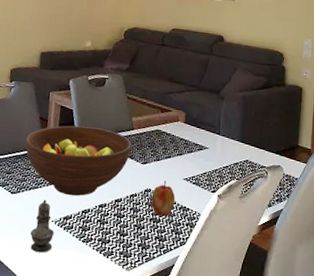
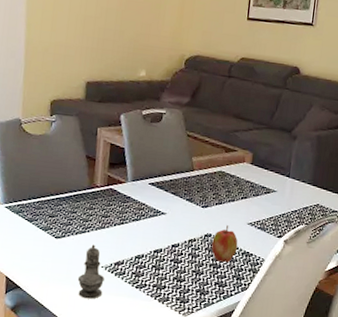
fruit bowl: present [25,125,132,196] -> none [69,165,191,241]

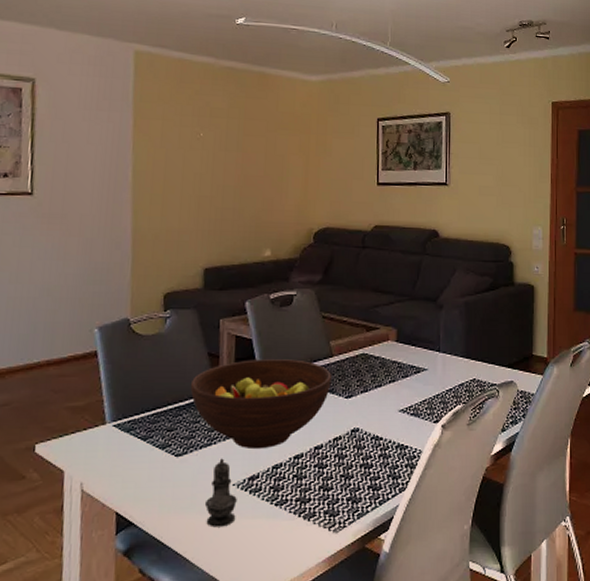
fruit bowl: none [69,165,191,241] -> present [190,359,332,450]
apple: present [211,225,238,262] -> none [360,415,390,460]

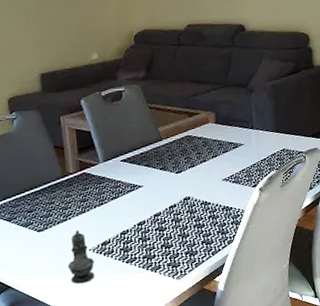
fruit bowl: present [190,359,332,450] -> none [42,145,163,221]

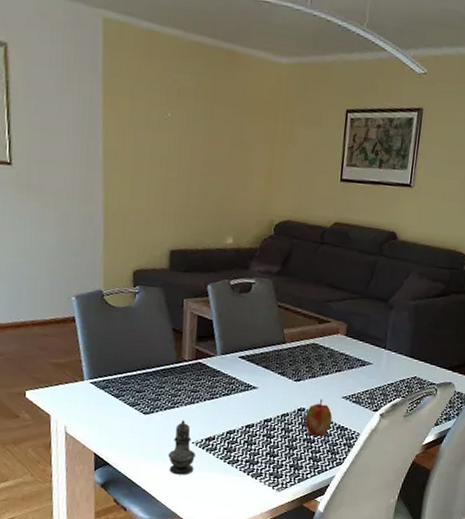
apple: none [192,185,217,221] -> present [305,399,333,437]

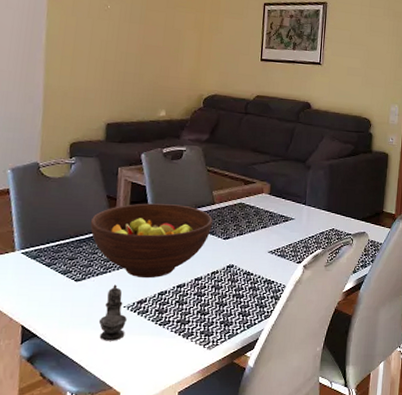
fruit bowl: none [156,338,283,417] -> present [90,203,213,279]
apple: present [305,399,333,437] -> none [234,255,260,291]

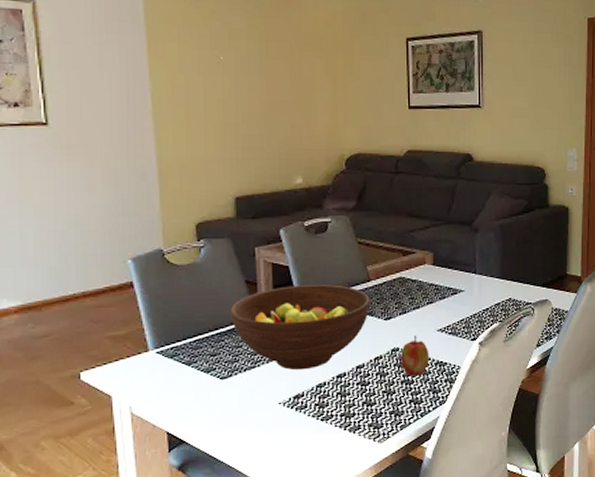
salt shaker: present [98,284,127,341] -> none [252,379,284,442]
apple: none [234,255,260,291] -> present [401,335,430,377]

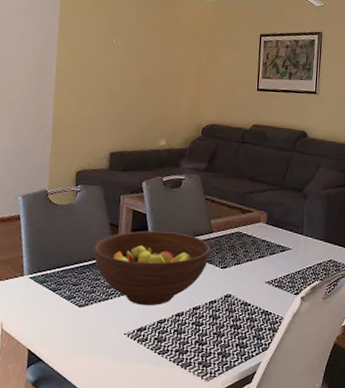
apple: present [401,335,430,377] -> none [231,285,257,322]

